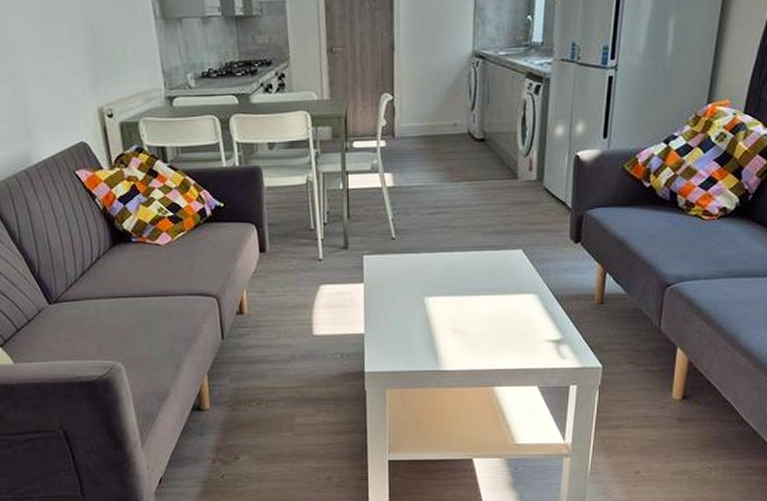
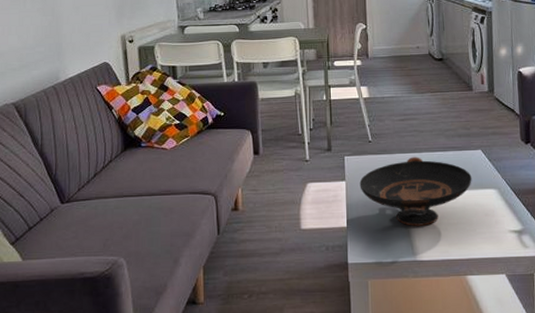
decorative bowl: none [380,257,509,334] -> present [359,157,472,226]

